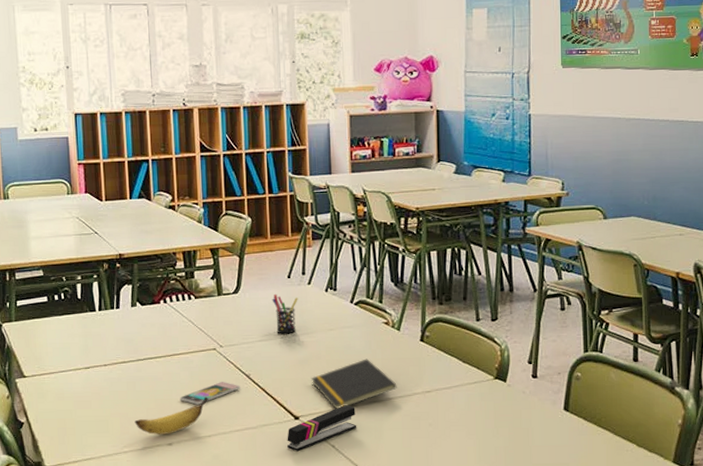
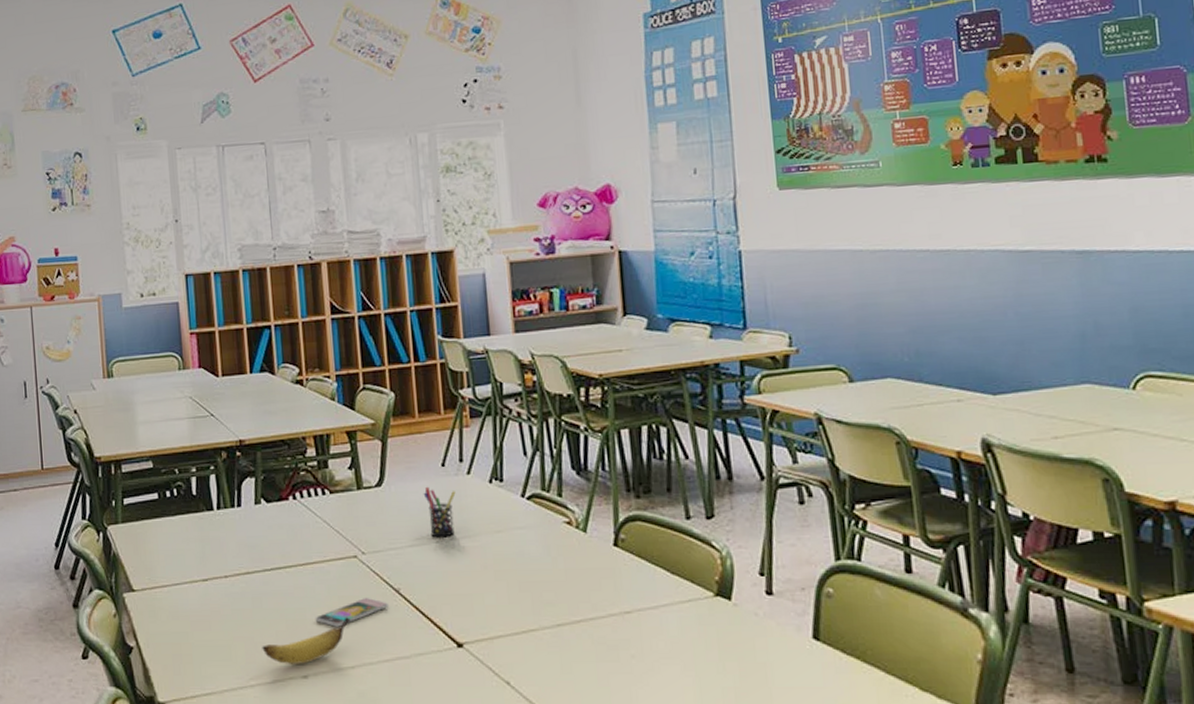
stapler: present [287,404,357,452] -> none [449,628,538,689]
notepad: present [311,358,397,409] -> none [475,569,587,634]

